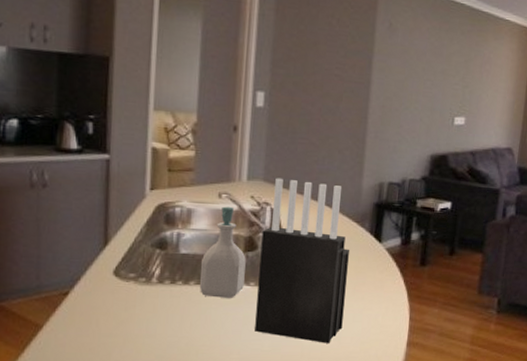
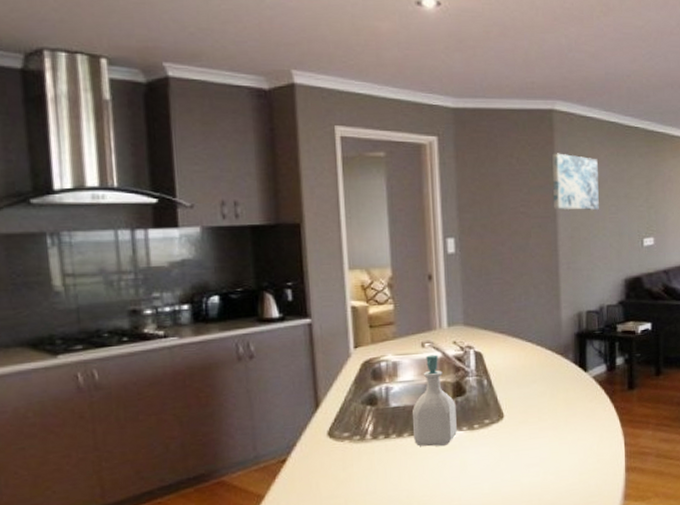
knife block: present [255,178,350,343] -> none [468,320,559,479]
wall art: none [369,19,419,82] -> present [552,153,599,210]

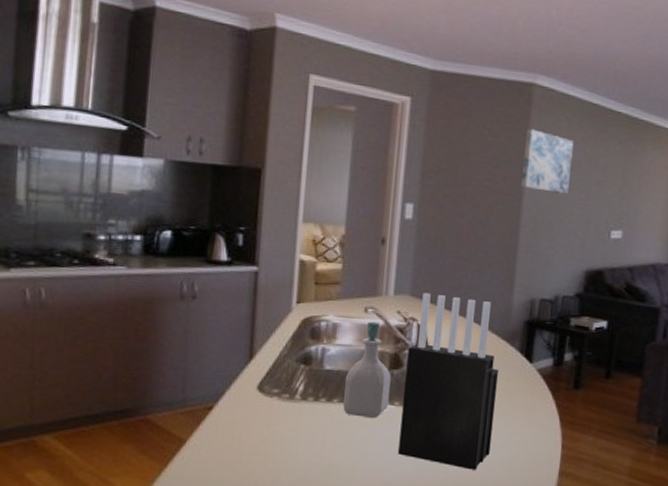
knife block: none [468,320,559,479] -> present [398,292,499,470]

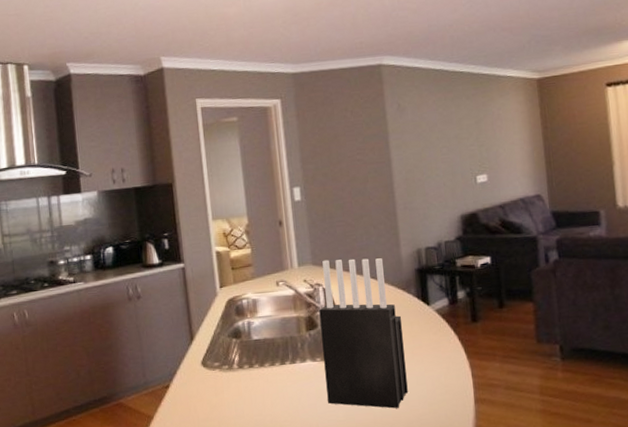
soap bottle: present [342,321,391,418] -> none [271,292,312,376]
wall art: present [521,129,574,194] -> none [383,103,431,155]

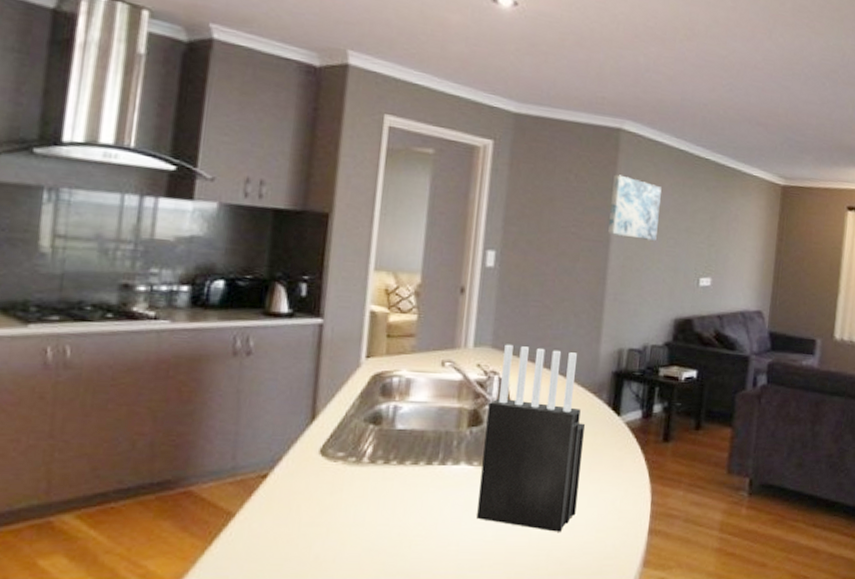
wall art: none [383,103,431,155] -> present [608,174,662,241]

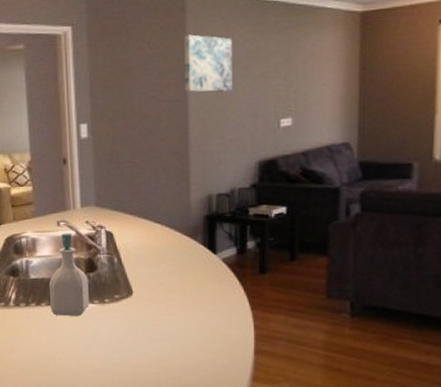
soap bottle: none [415,375,470,480] -> present [48,233,89,316]
knife block: present [477,344,586,532] -> none [100,201,186,354]

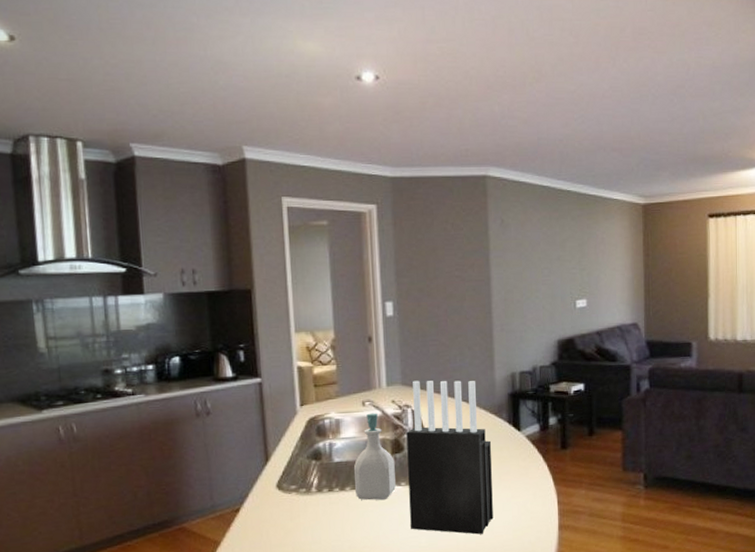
knife block: none [100,201,186,354] -> present [406,380,493,535]
wall art: present [184,34,232,93] -> none [486,218,532,274]

